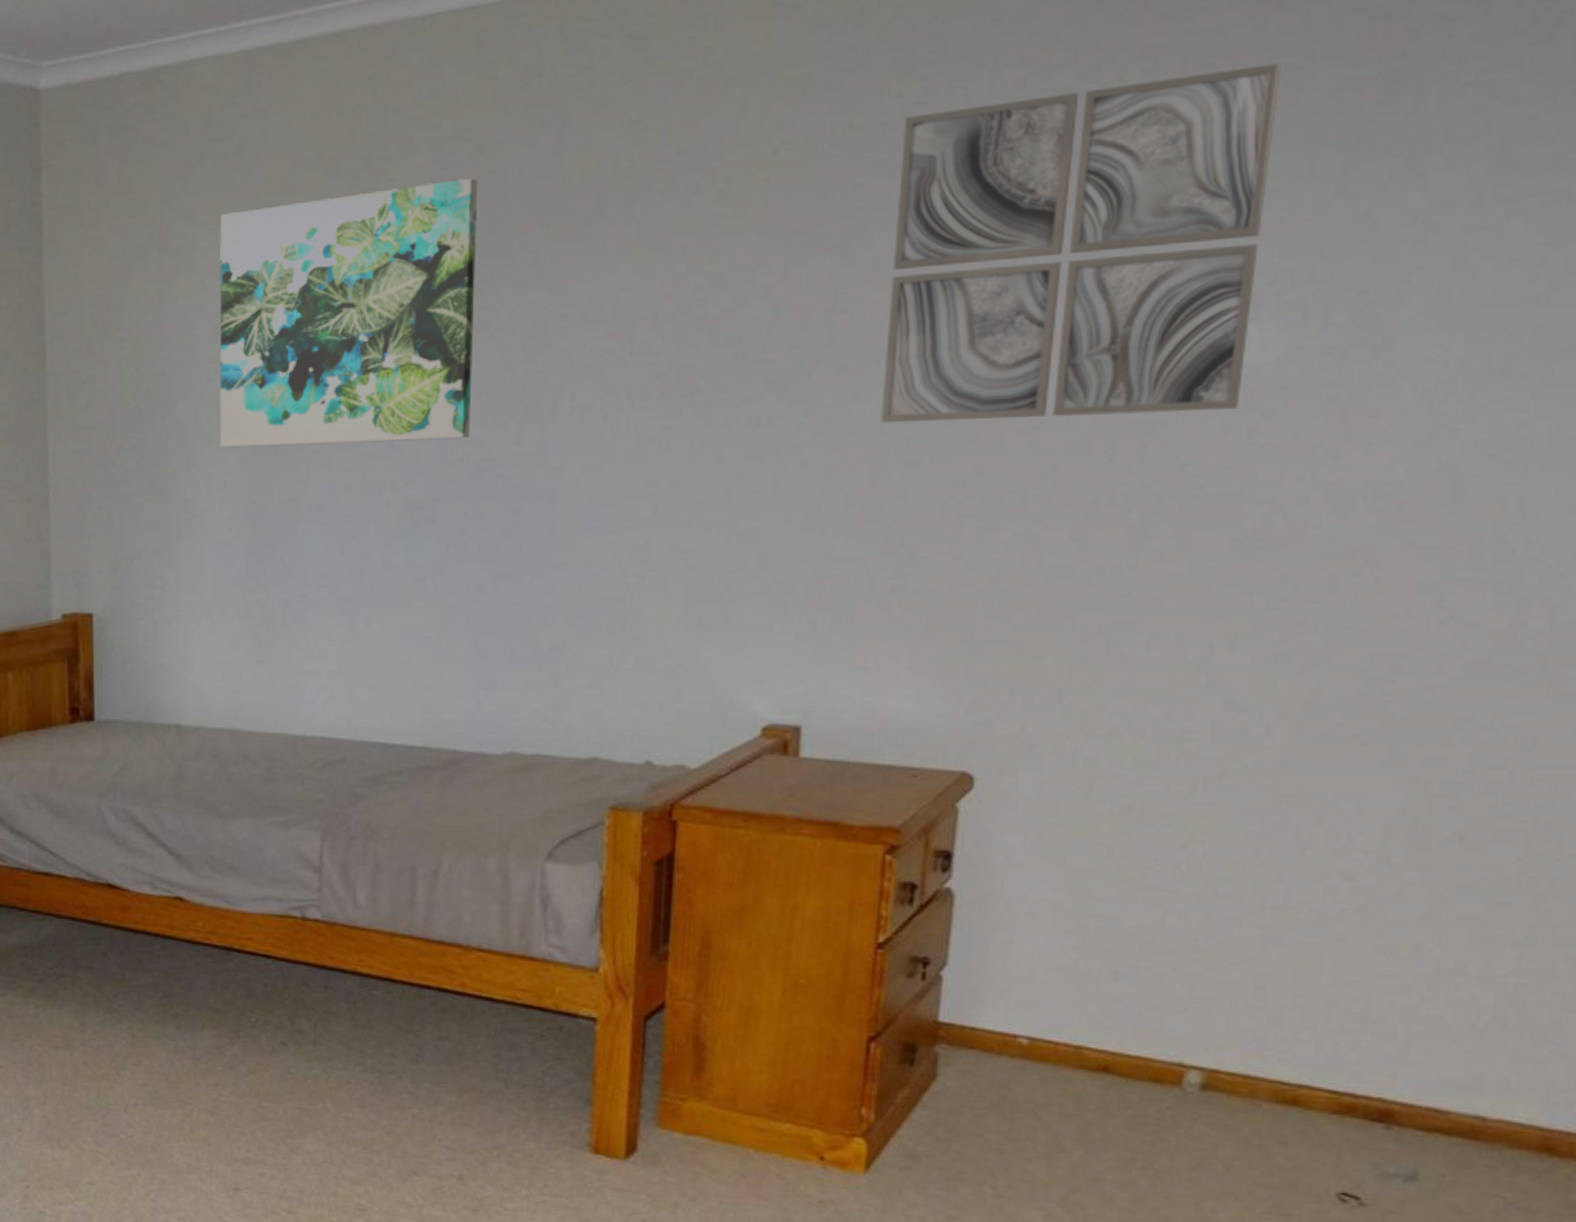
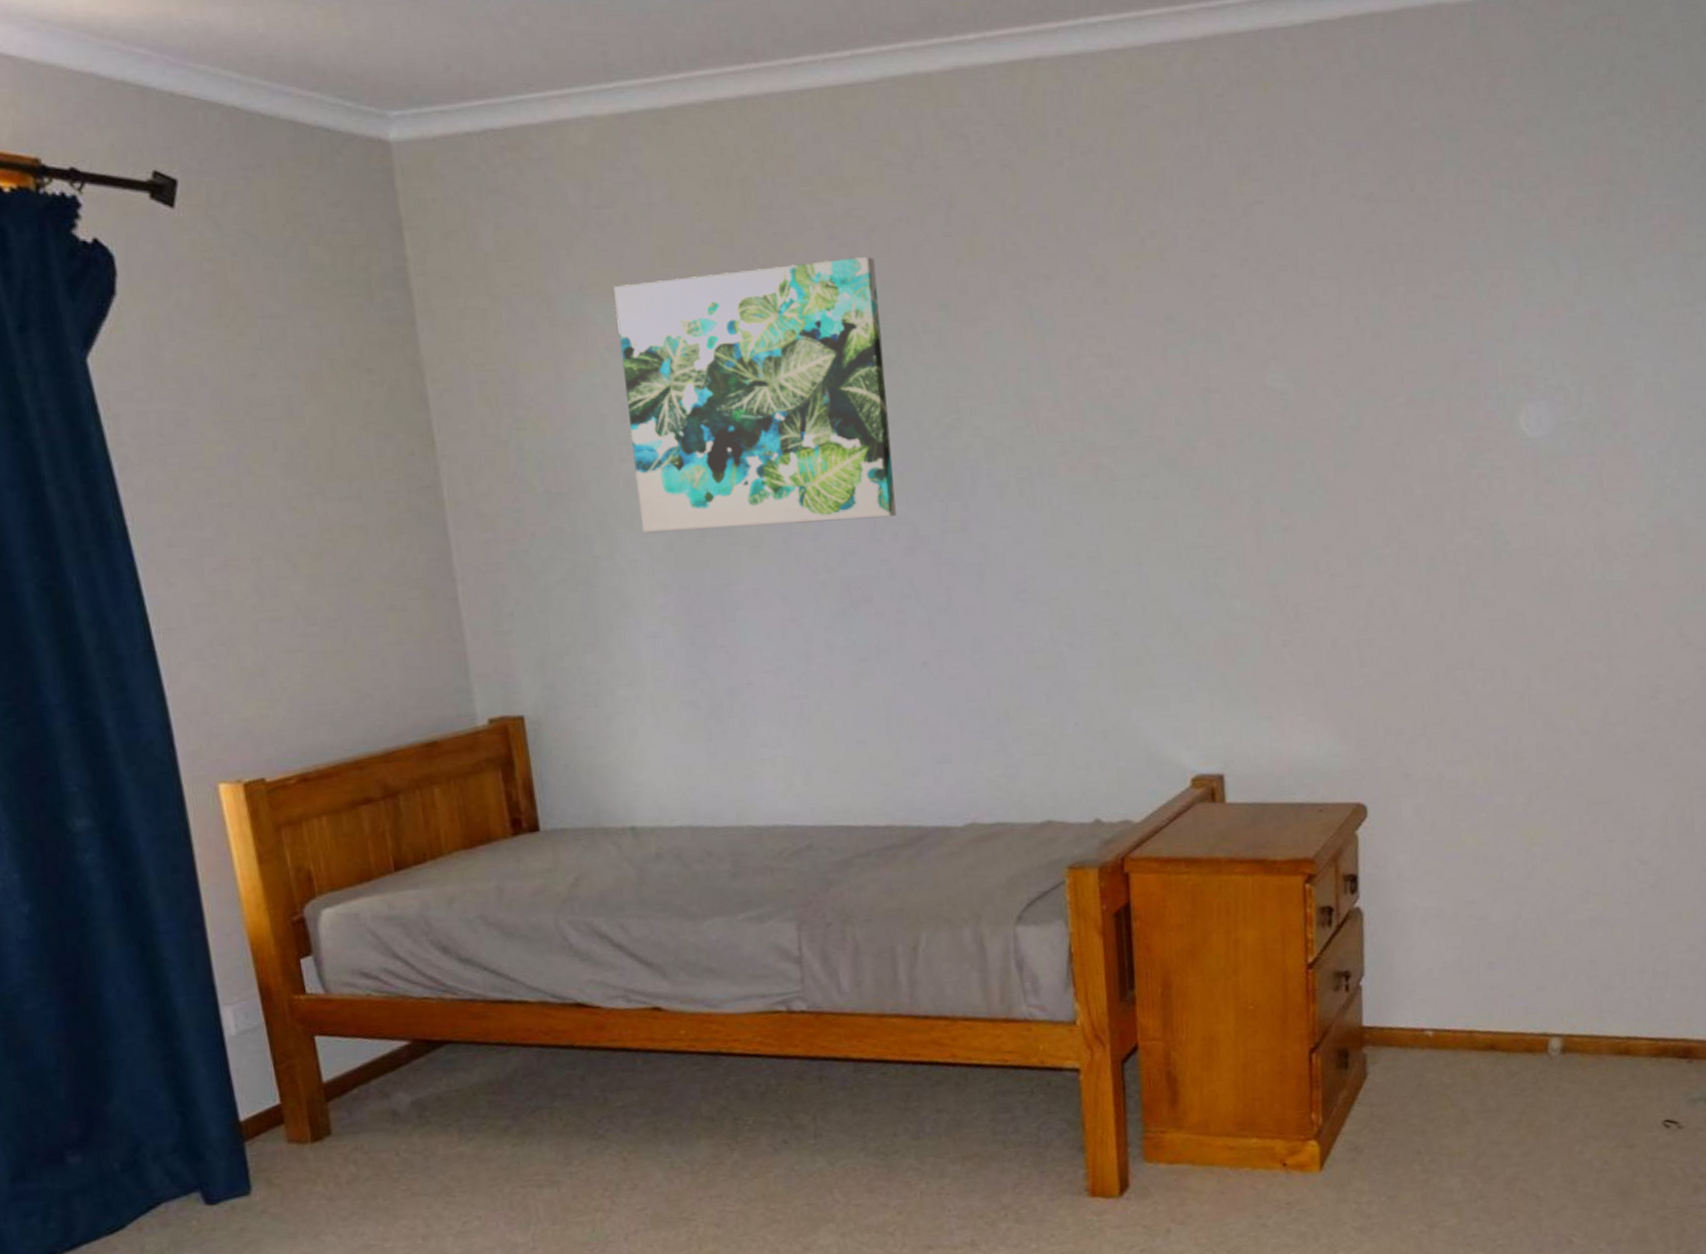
wall art: present [881,63,1281,423] -> none [1246,182,1527,494]

